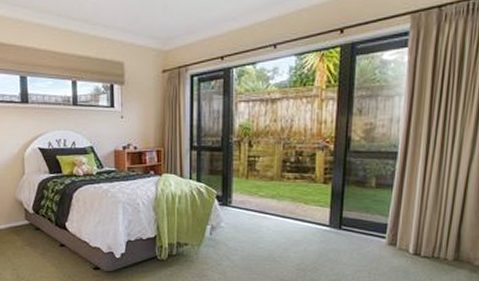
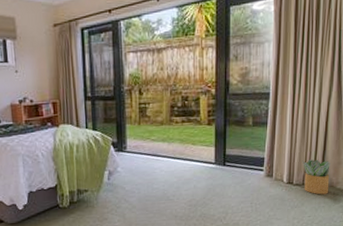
potted plant: none [432,229,468,271] -> present [302,159,330,195]

